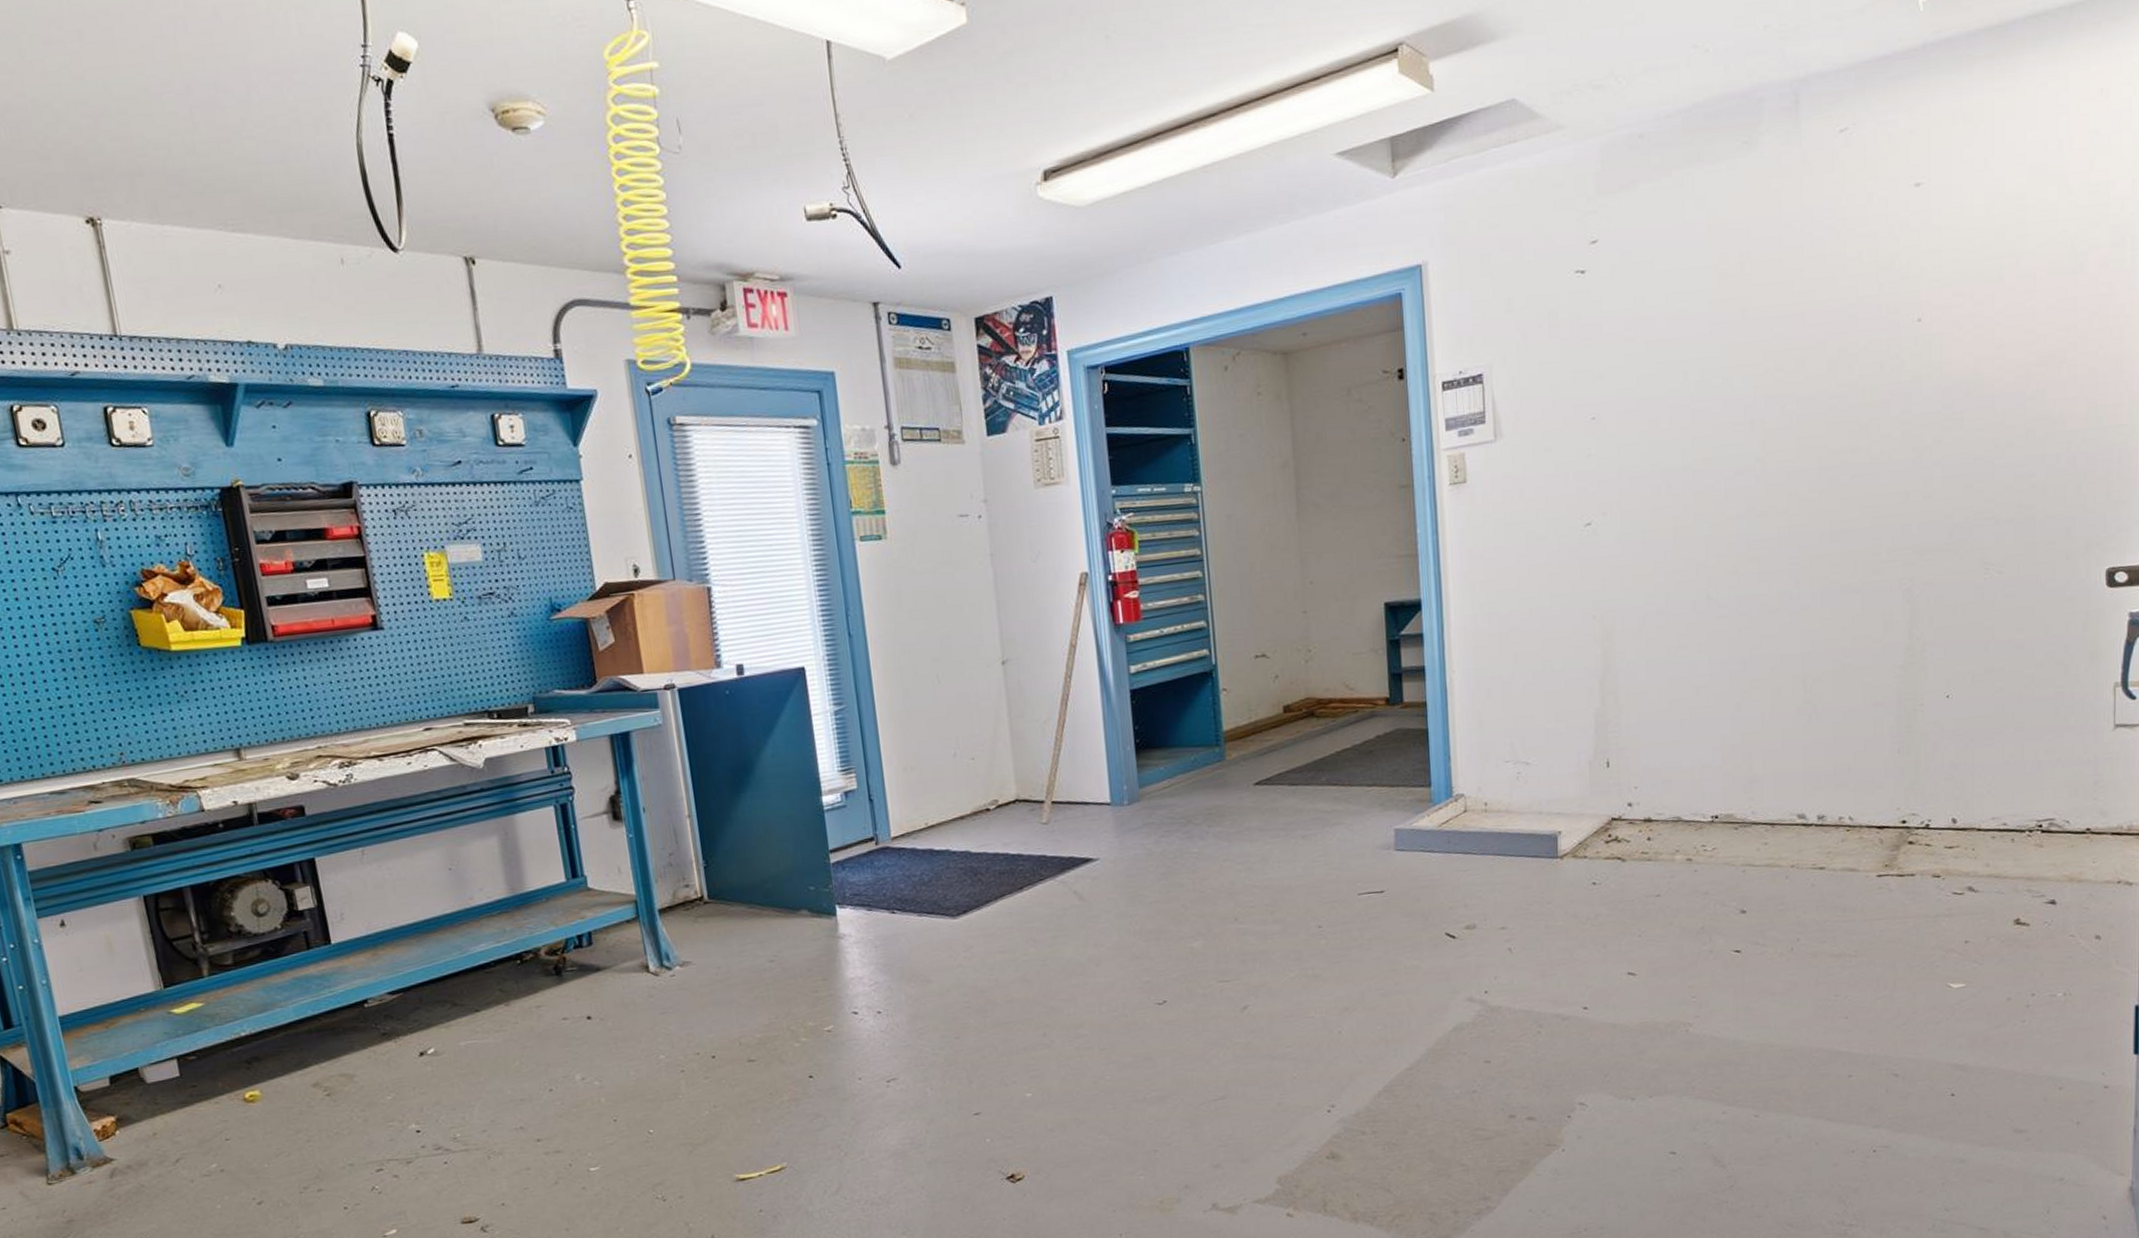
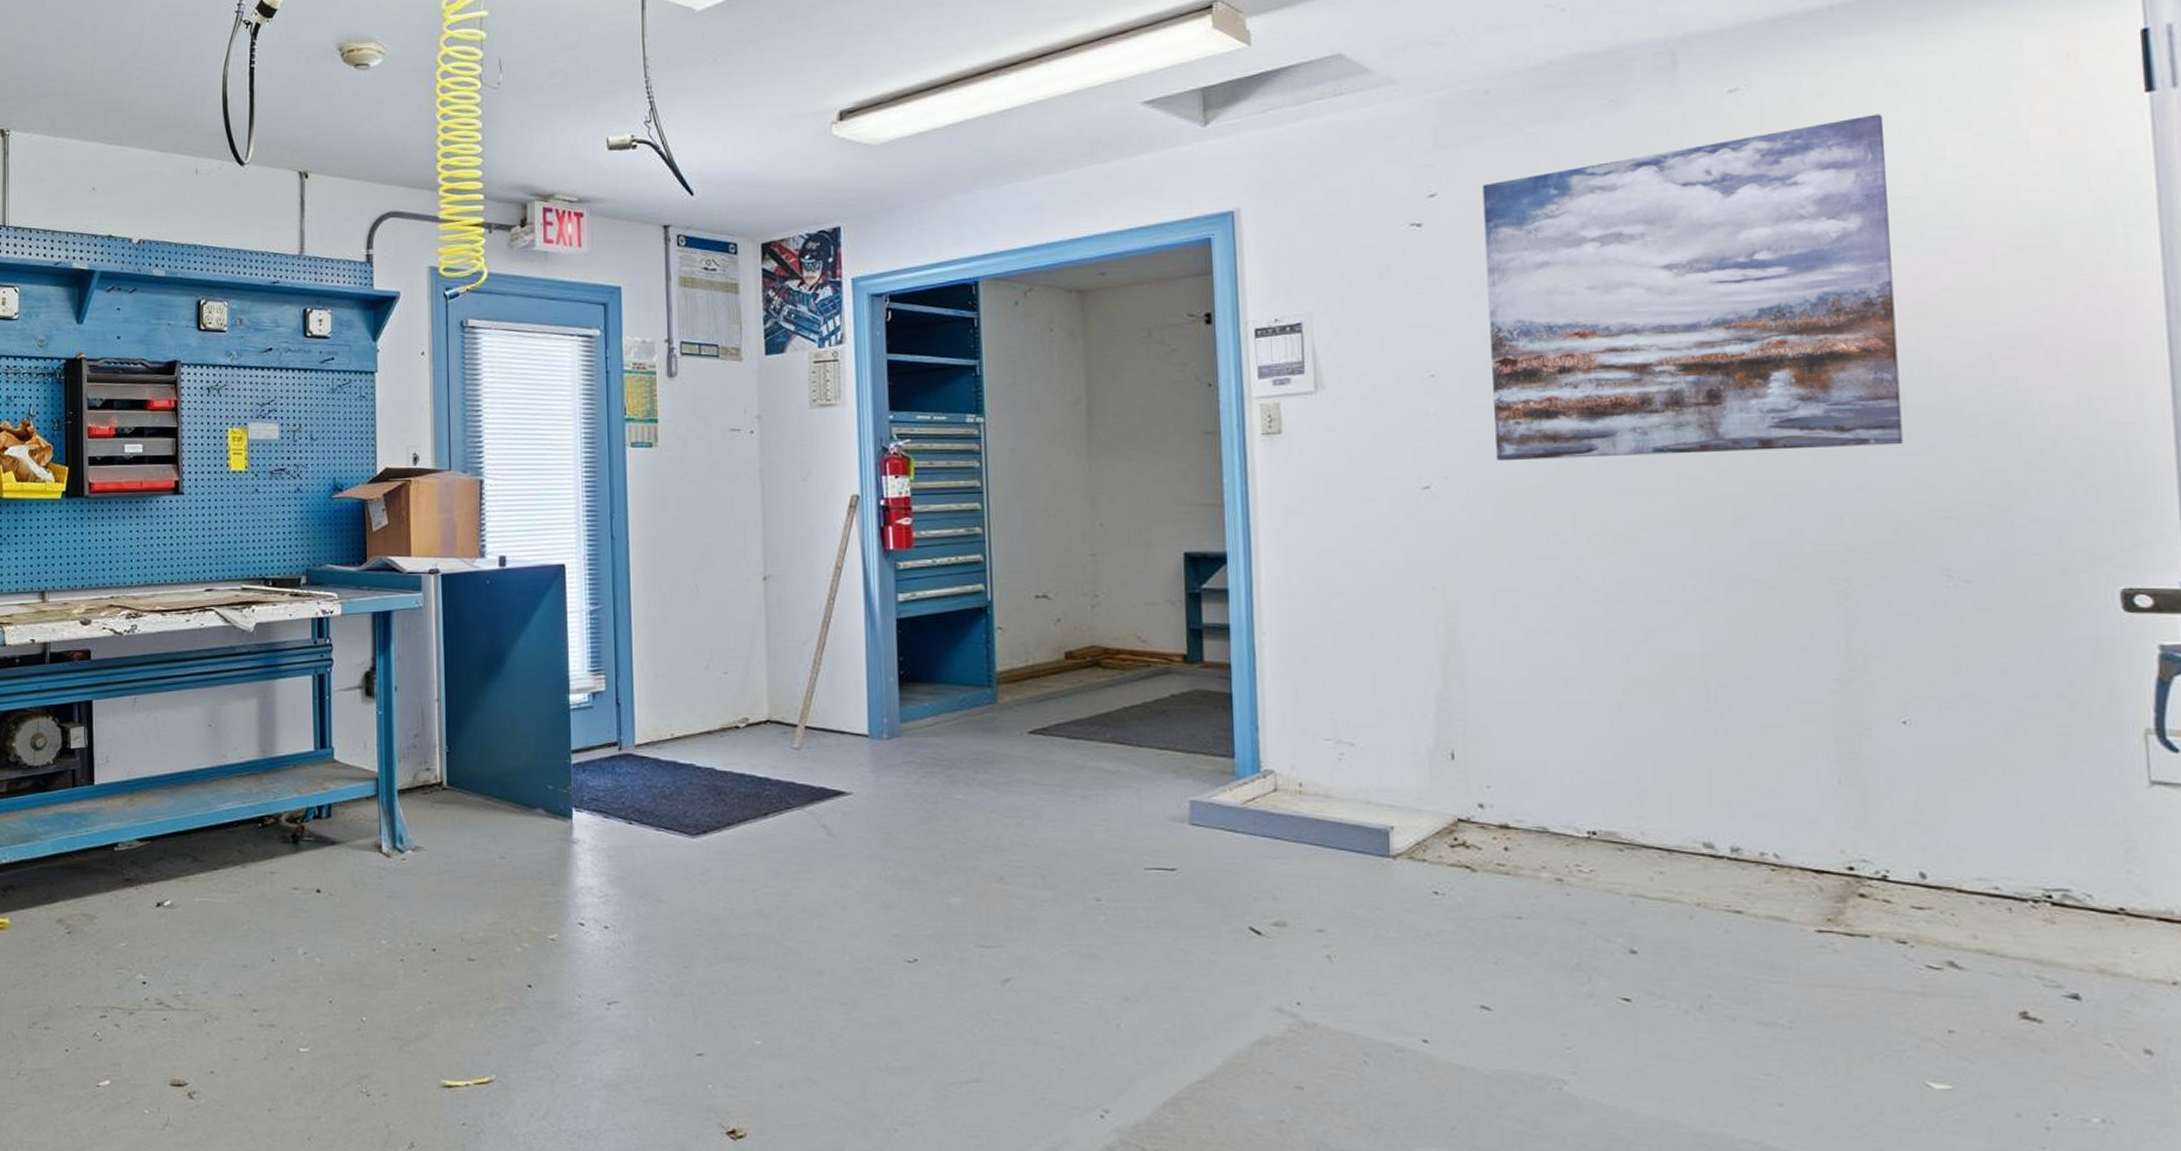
wall art: none [1636,150,1960,494] -> present [1482,114,1903,460]

